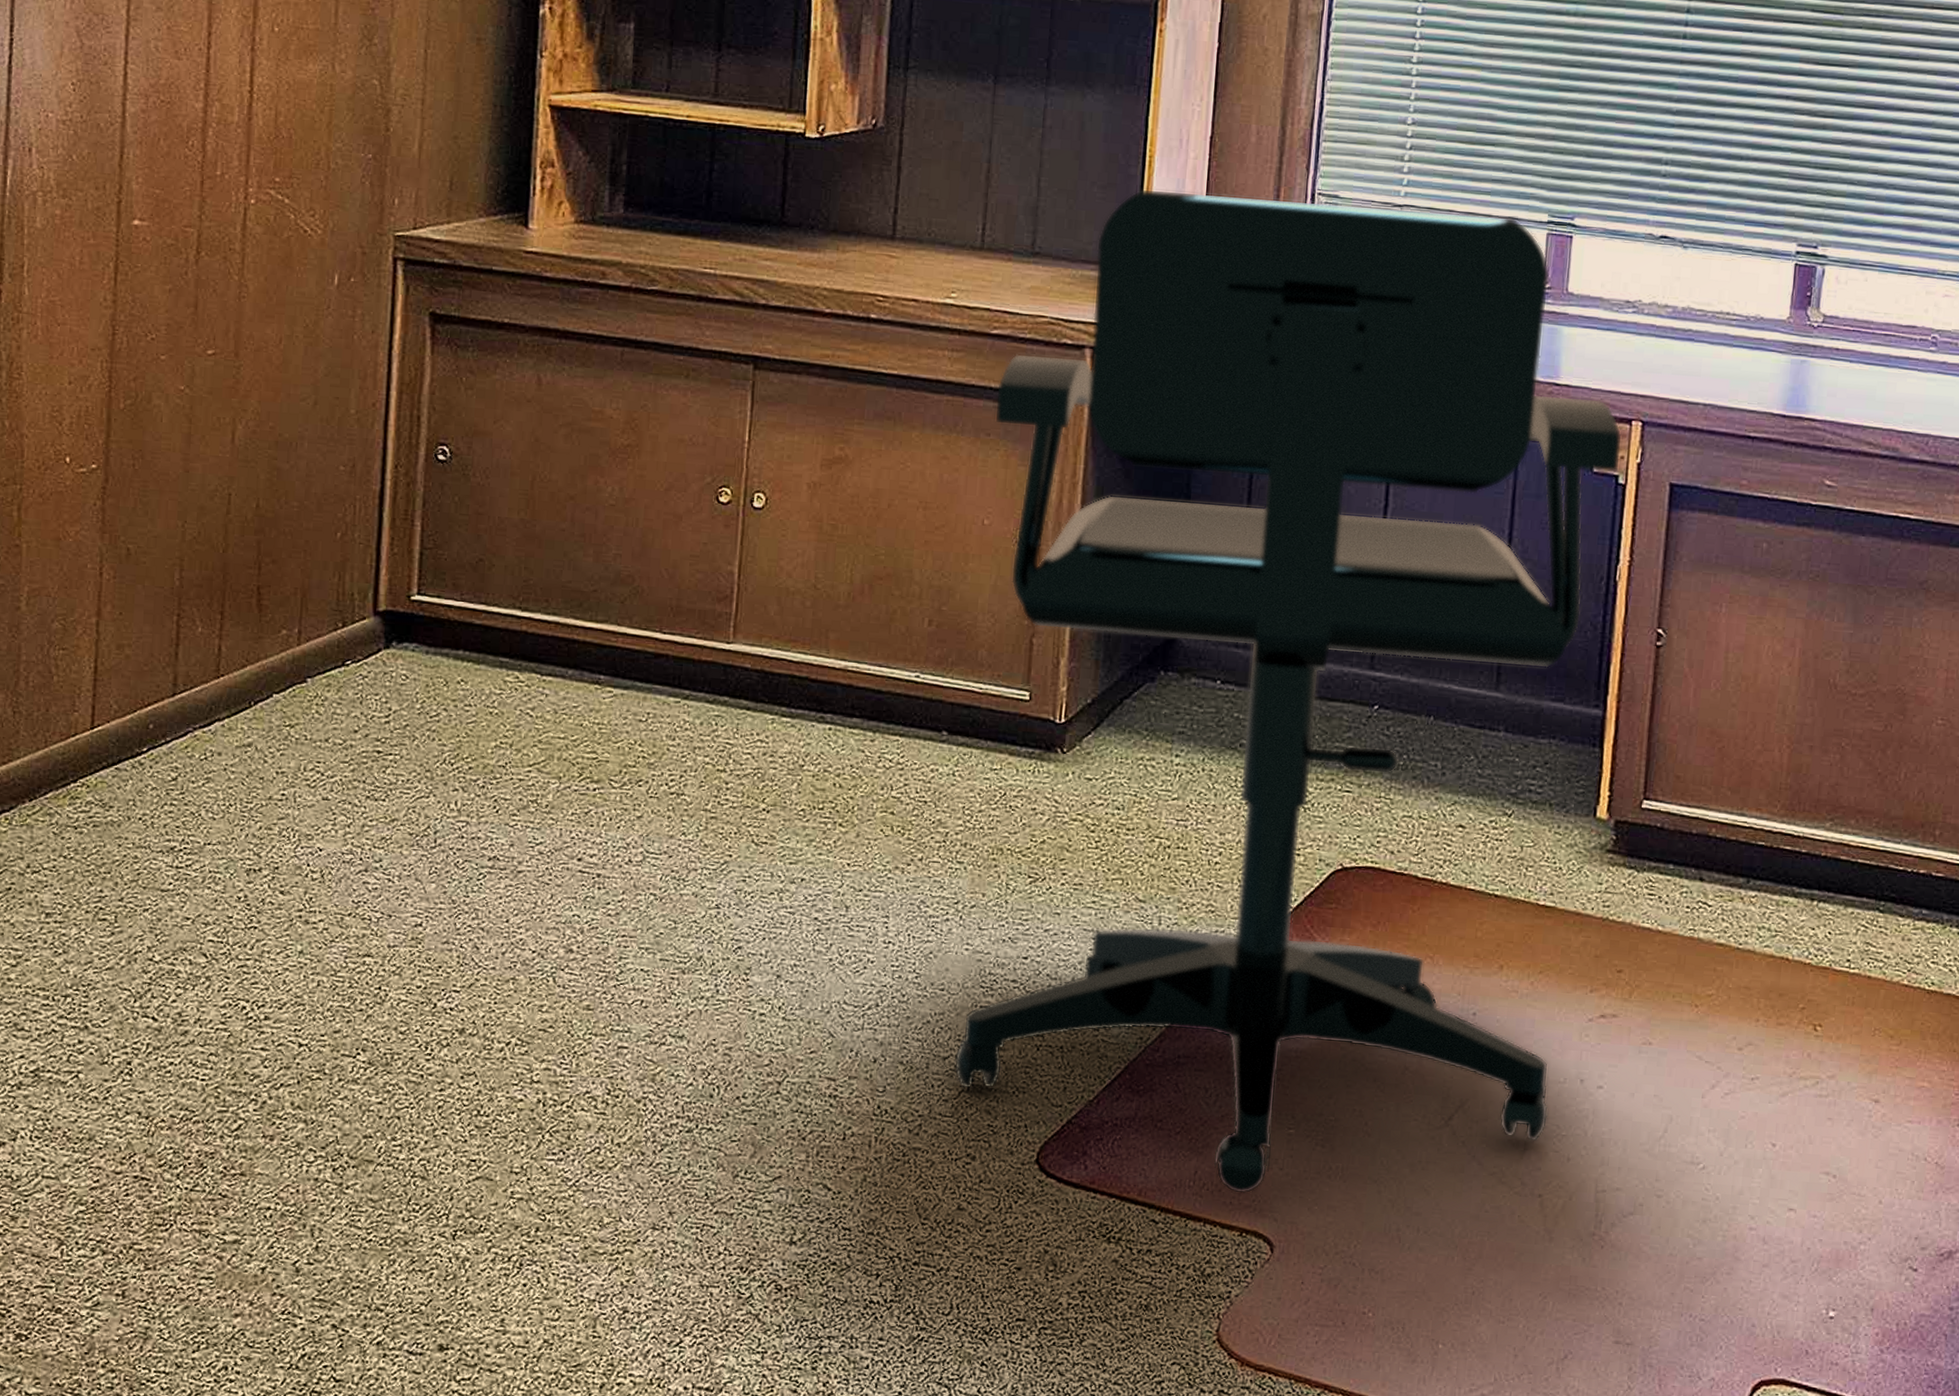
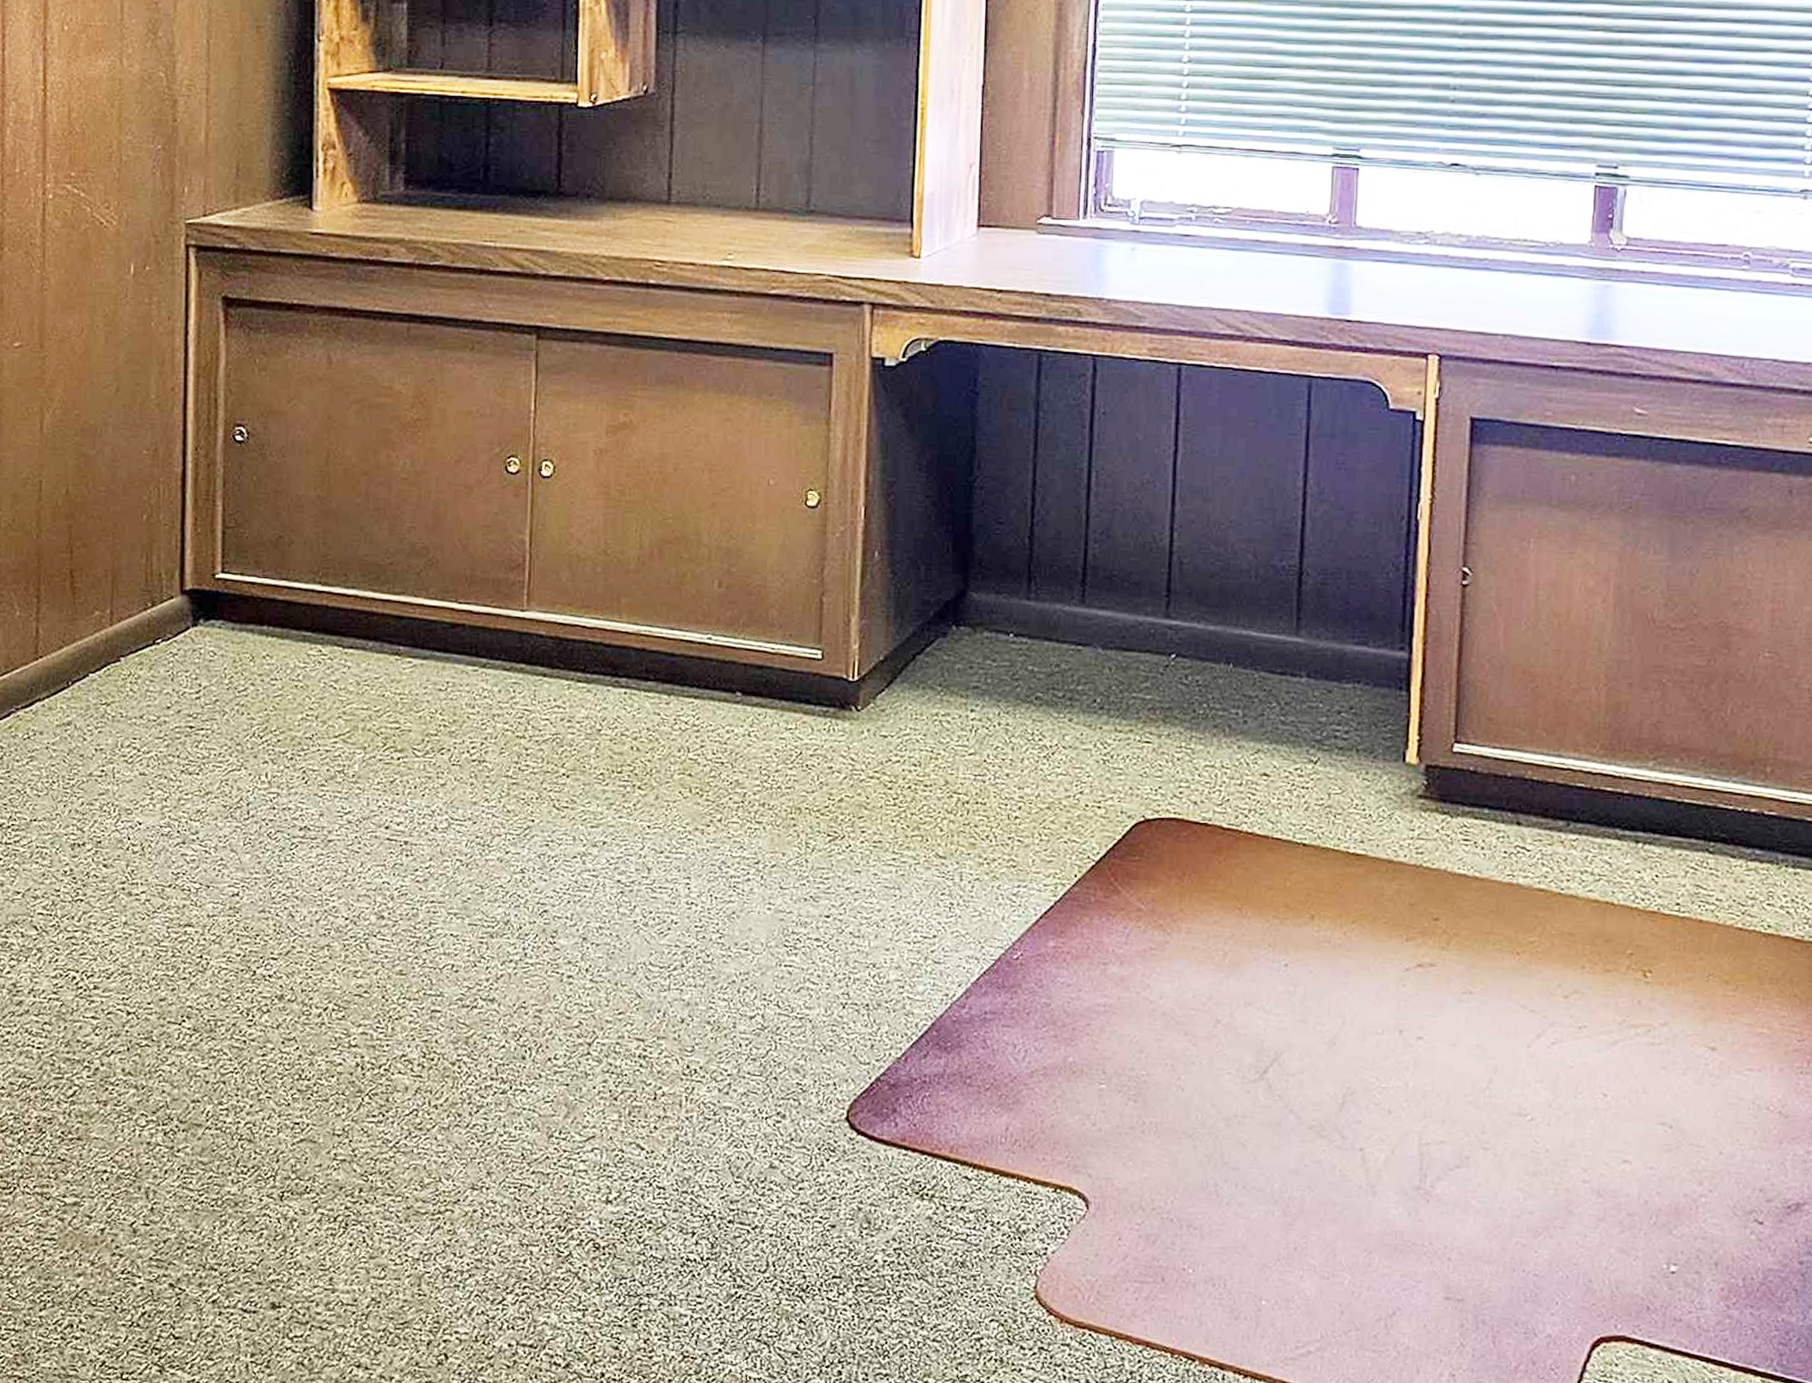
office chair: present [953,188,1623,1195] -> none [760,141,1419,1151]

